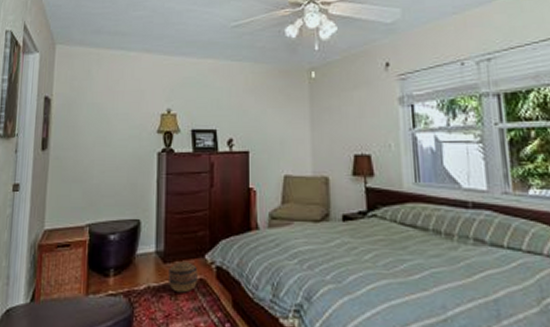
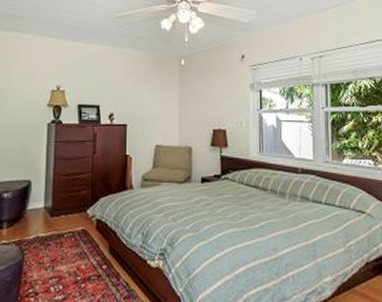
basket: present [169,261,198,293] -> none [55,215,80,241]

